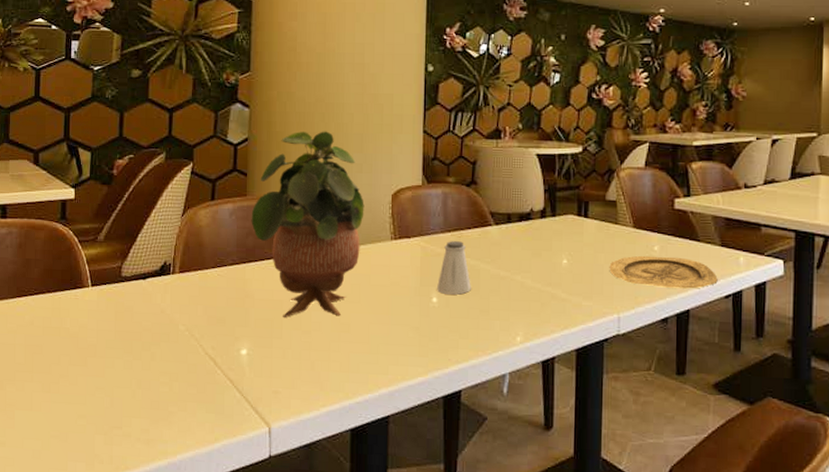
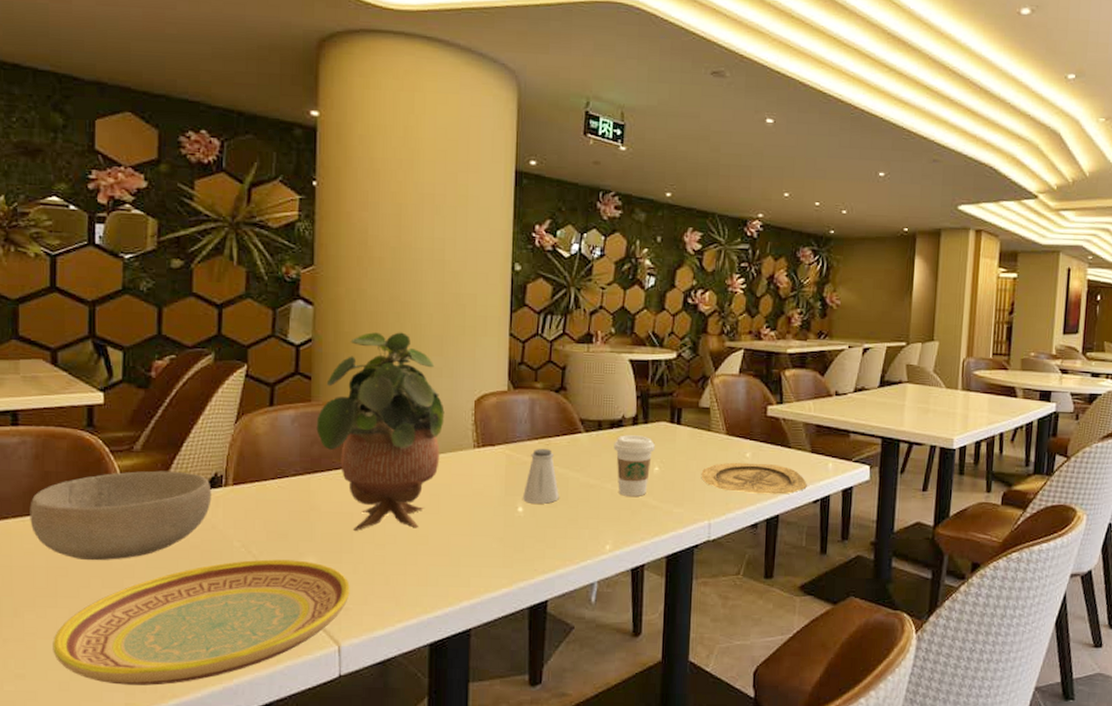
bowl: none [13,259,161,341] -> present [30,470,212,561]
plate: none [28,342,279,458] -> present [53,559,350,685]
coffee cup: none [523,228,563,289] -> present [614,435,655,496]

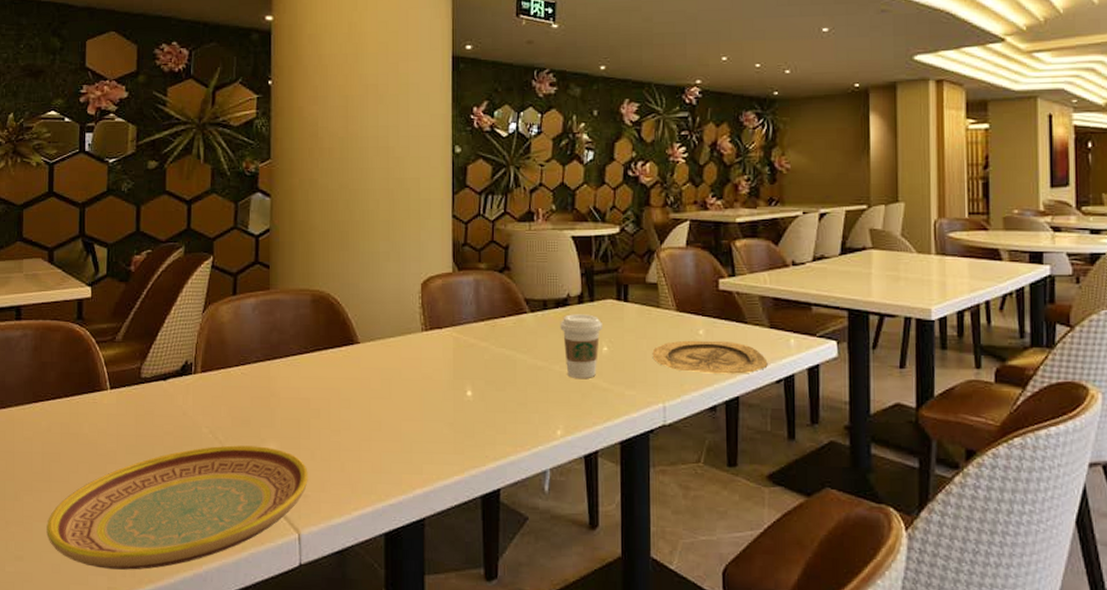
bowl: present [30,470,212,561] -> none [29,359,183,447]
potted plant: present [316,332,445,531] -> none [275,219,393,416]
saltshaker: present [523,449,559,504] -> none [471,331,507,387]

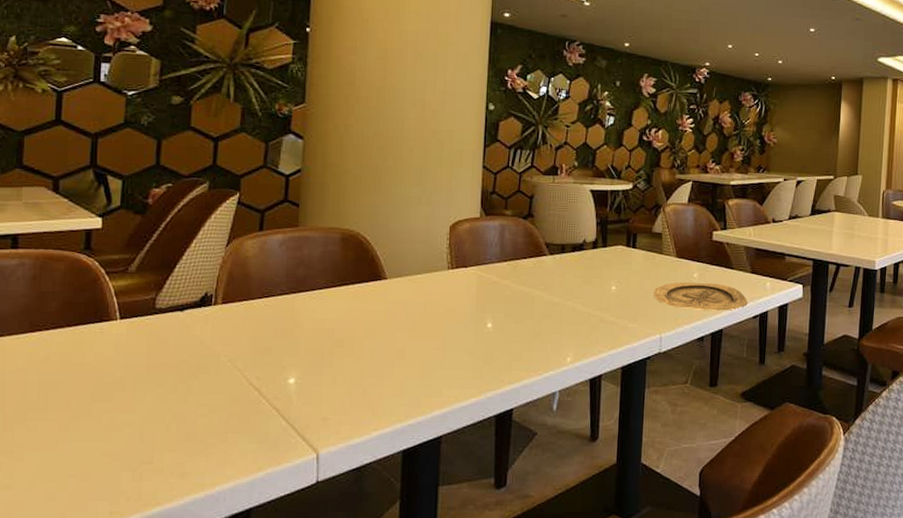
plate: present [47,445,308,570] -> none [41,373,329,494]
coffee cup: present [560,314,602,378] -> none [575,257,612,313]

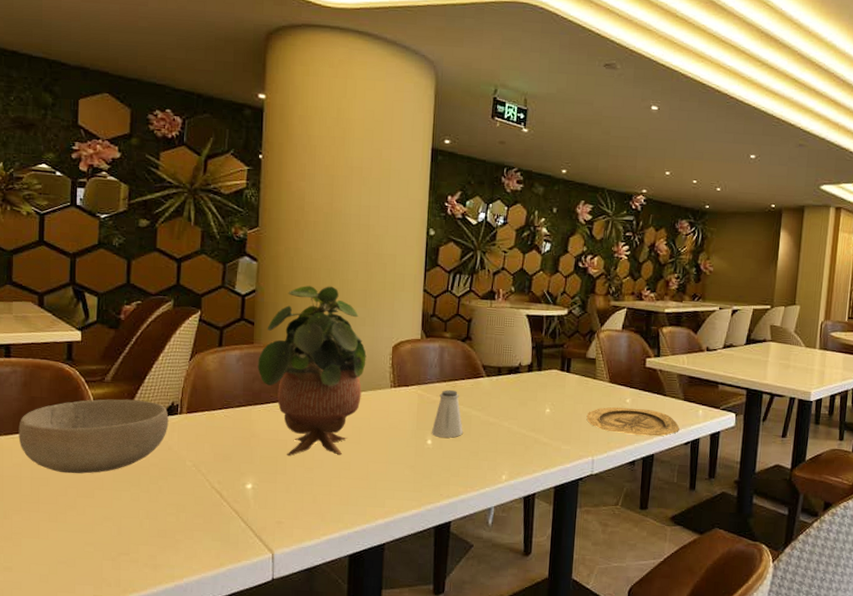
bowl: none [24,290,201,376] -> present [18,399,169,474]
potted plant: none [302,164,422,346] -> present [257,286,367,456]
saltshaker: none [492,270,525,320] -> present [432,390,463,438]

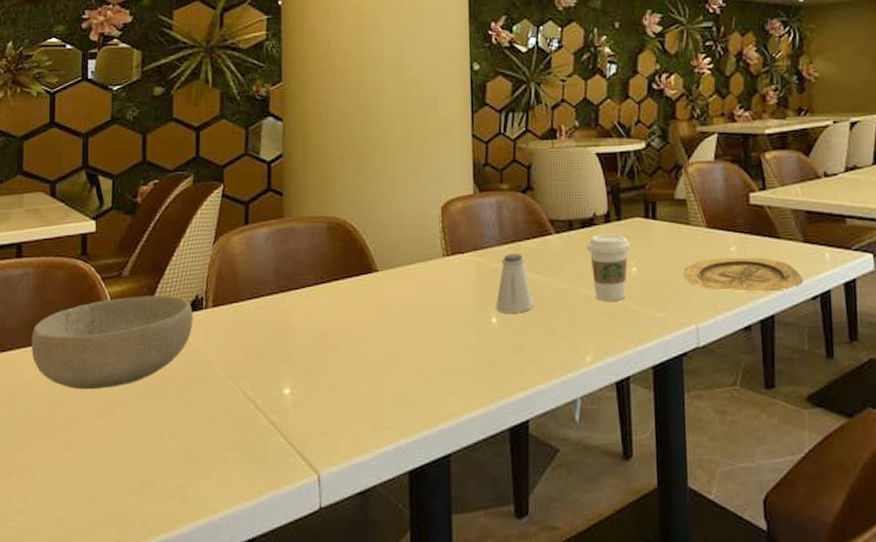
potted plant: present [257,286,367,456] -> none [289,141,412,350]
coffee cup: none [511,380,547,434] -> present [587,234,631,301]

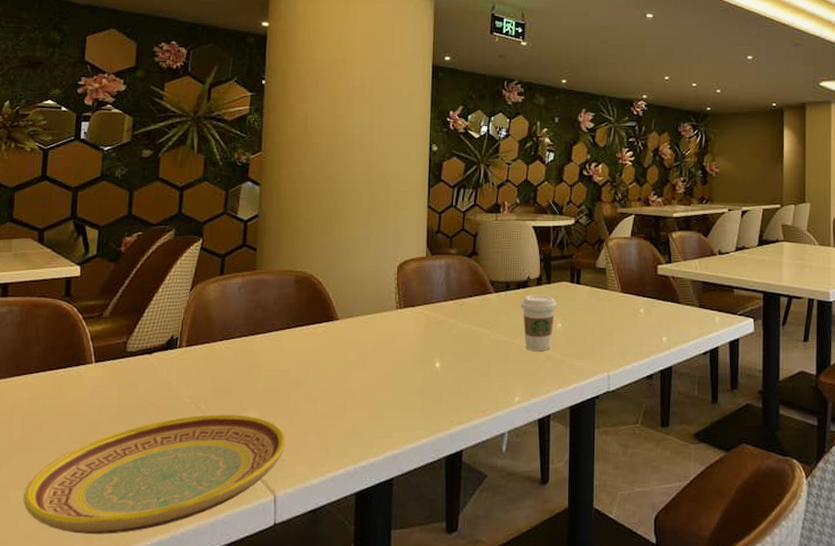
bowl: present [31,295,193,390] -> none [11,334,168,418]
plate: none [51,383,327,520] -> present [23,414,286,534]
saltshaker: present [496,254,533,313] -> none [440,309,472,359]
plate: present [683,257,803,292] -> none [599,317,697,347]

